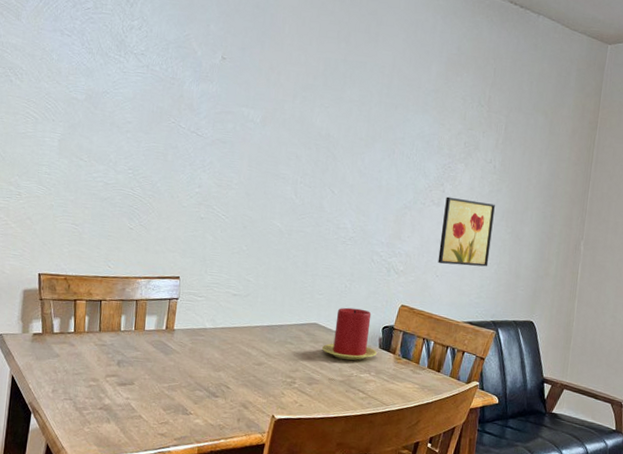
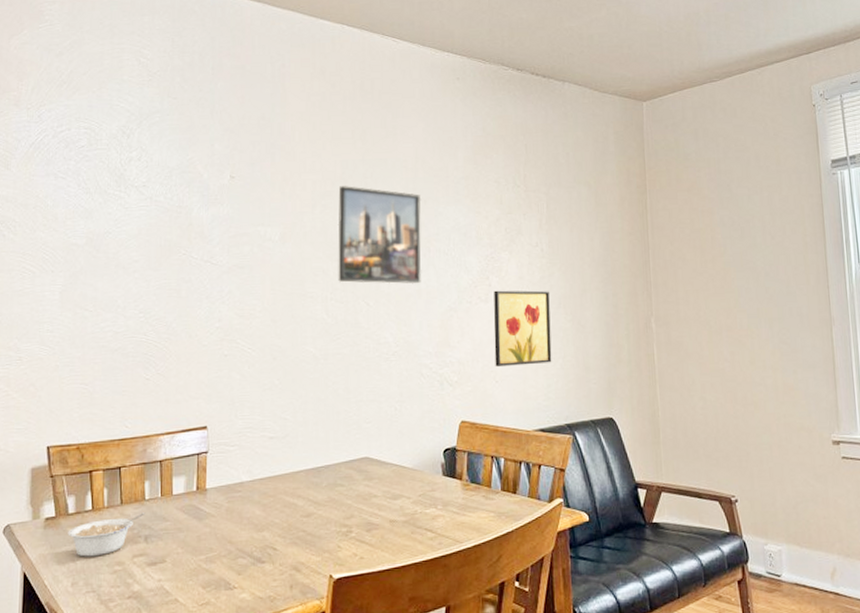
legume: none [51,341,120,372] -> present [68,512,145,557]
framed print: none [309,81,393,180] -> present [337,186,422,284]
candle: present [321,307,377,361] -> none [377,432,441,495]

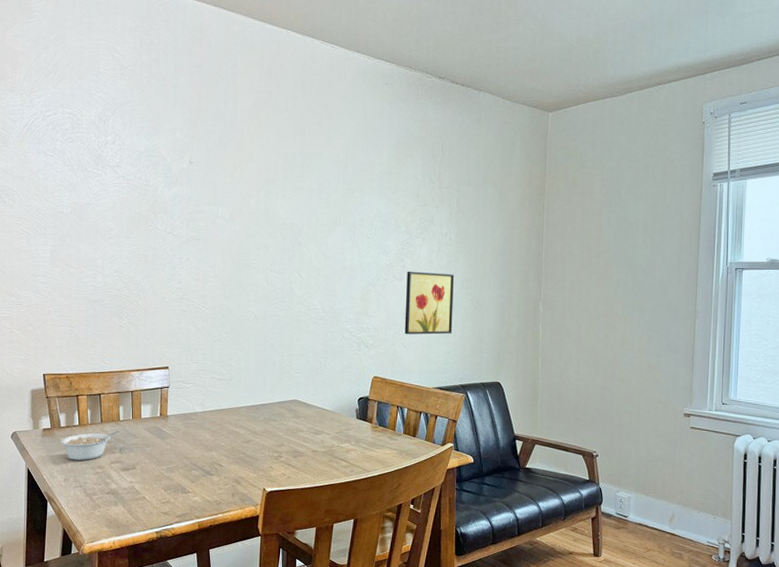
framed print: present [337,186,422,284] -> none [277,175,350,262]

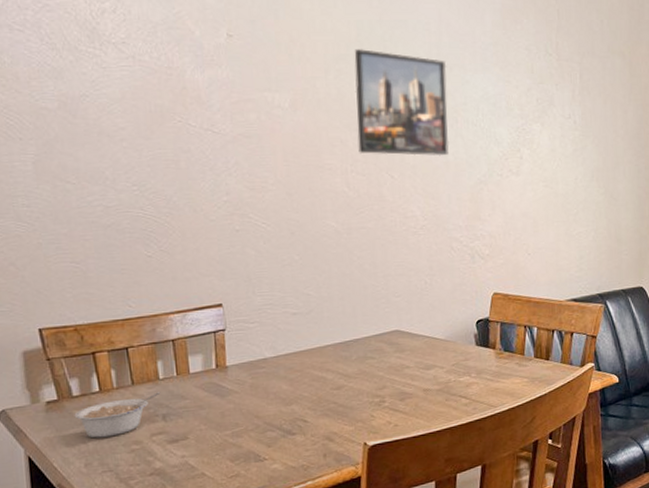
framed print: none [277,175,350,262] -> present [354,49,450,156]
wall art: present [404,271,454,335] -> none [525,163,585,240]

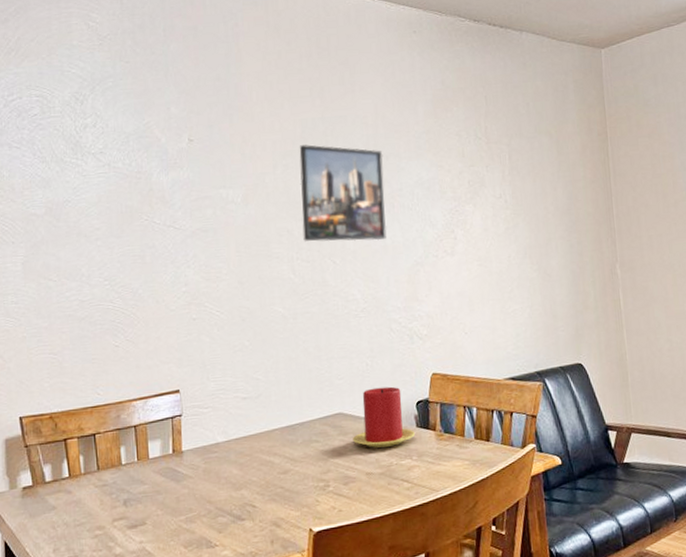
legume: present [74,392,161,438] -> none [46,477,123,524]
candle: none [409,305,474,365] -> present [352,386,415,448]

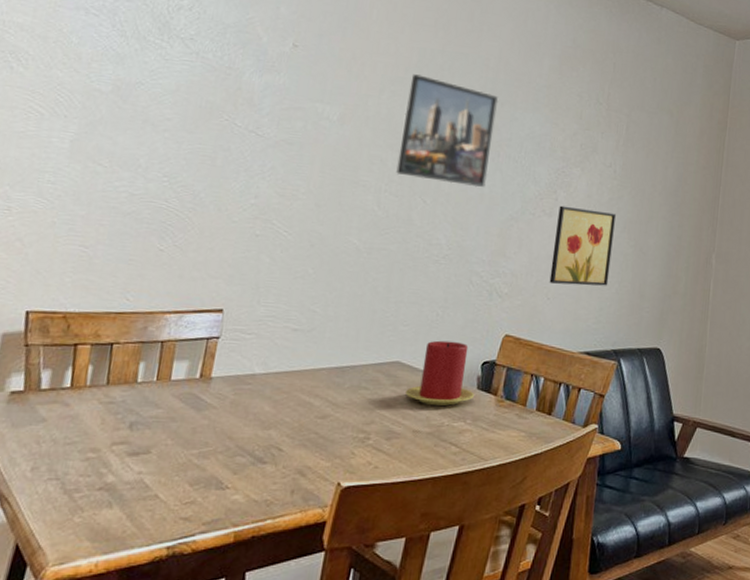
wall art: none [459,242,520,319] -> present [549,205,616,286]

